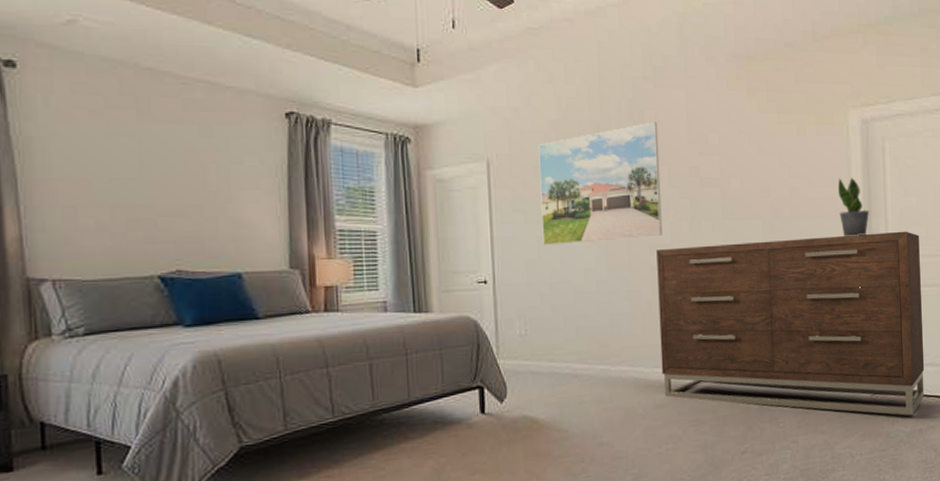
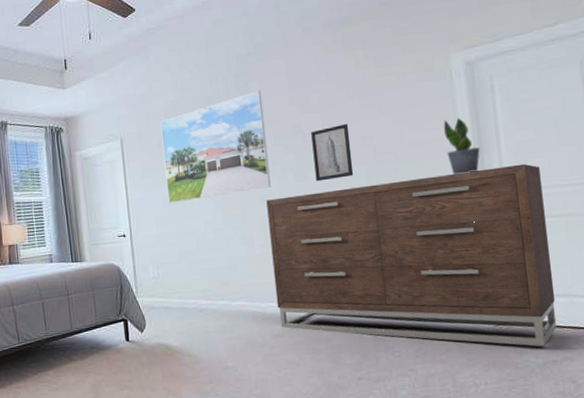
wall art: none [708,170,750,233] -> present [311,123,354,182]

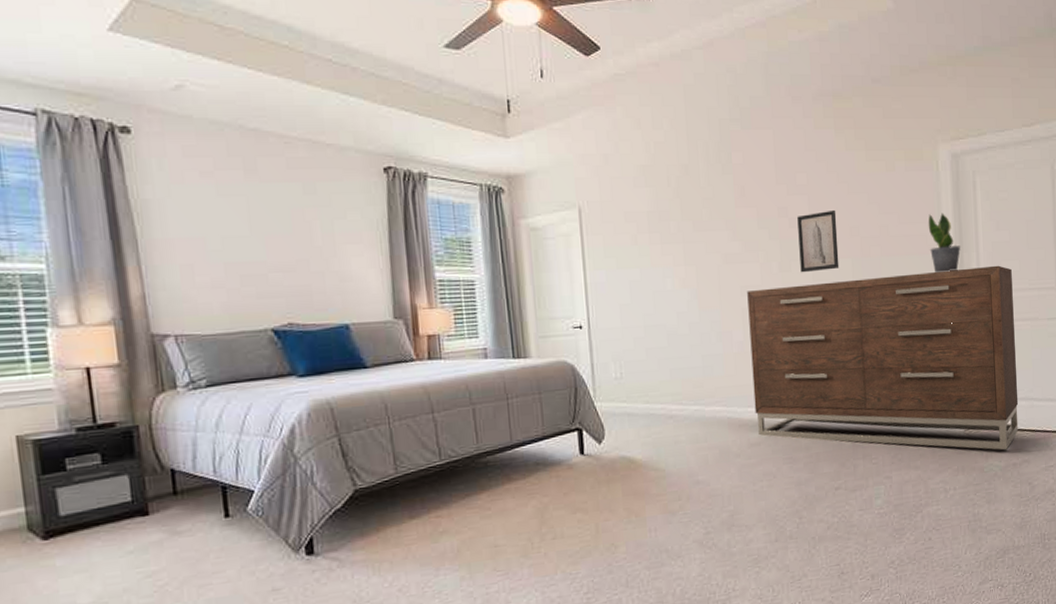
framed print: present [160,90,271,204] -> none [628,163,753,290]

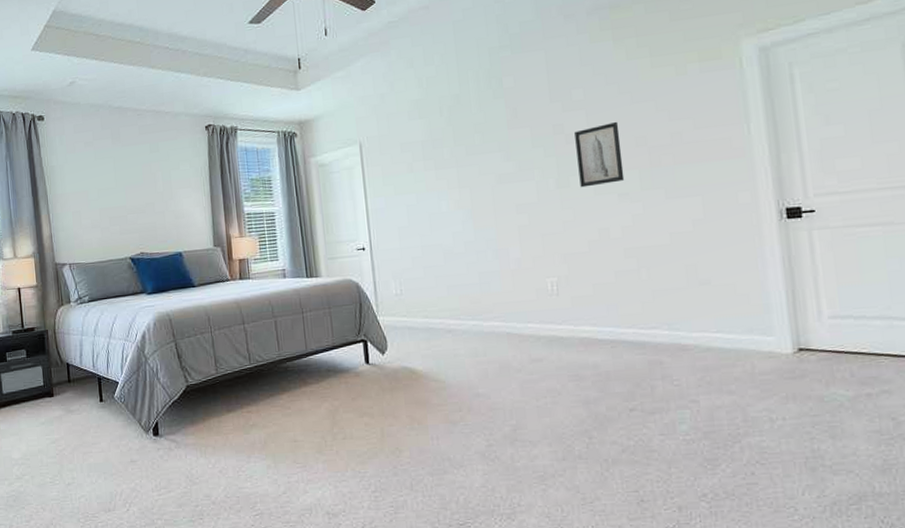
dresser: present [747,265,1019,450] -> none [523,164,872,378]
potted plant: present [928,212,960,272] -> none [731,112,777,178]

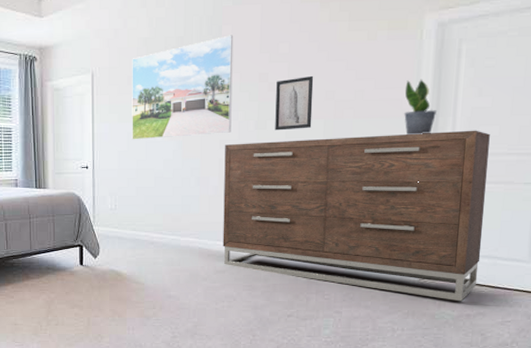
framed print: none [403,86,528,214] -> present [132,35,234,140]
dresser: none [523,164,872,378] -> present [222,130,490,302]
potted plant: none [731,112,777,178] -> present [404,79,436,134]

